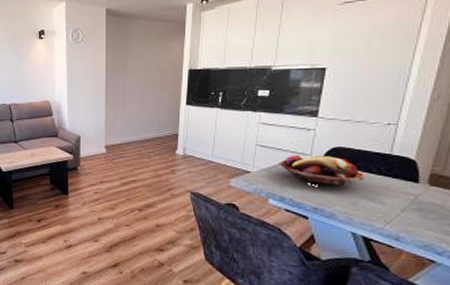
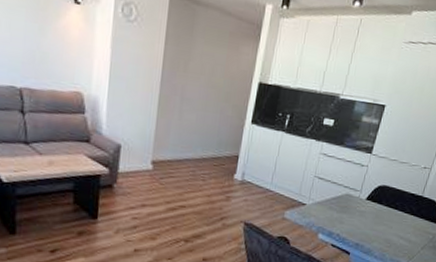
fruit basket: present [279,154,365,187] -> none [332,189,401,224]

